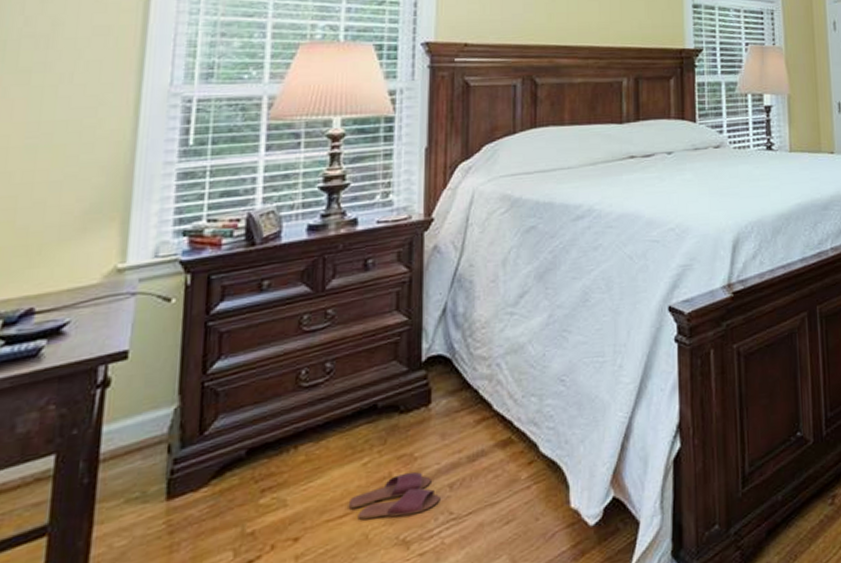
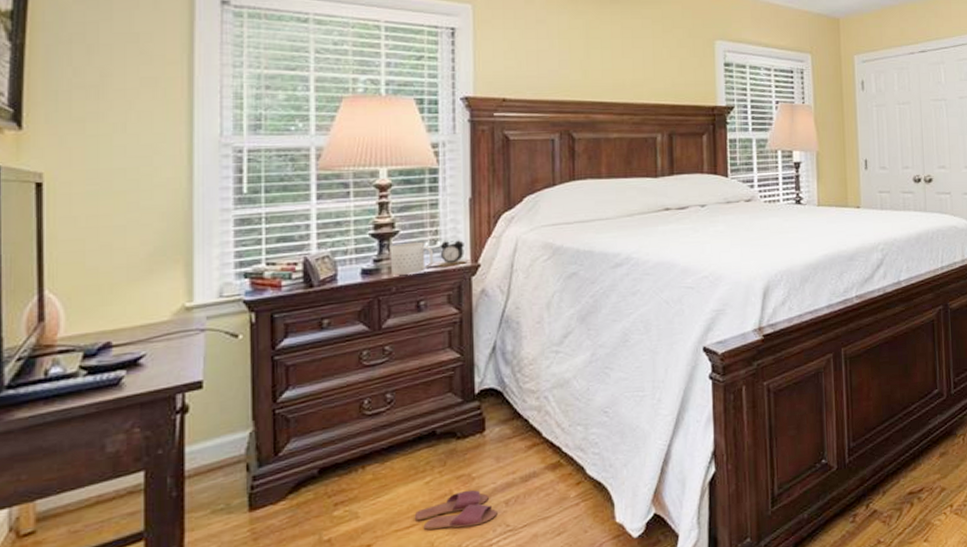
mug: none [338,195,385,232] -> present [390,242,434,275]
alarm clock: none [388,190,419,222] -> present [437,238,466,267]

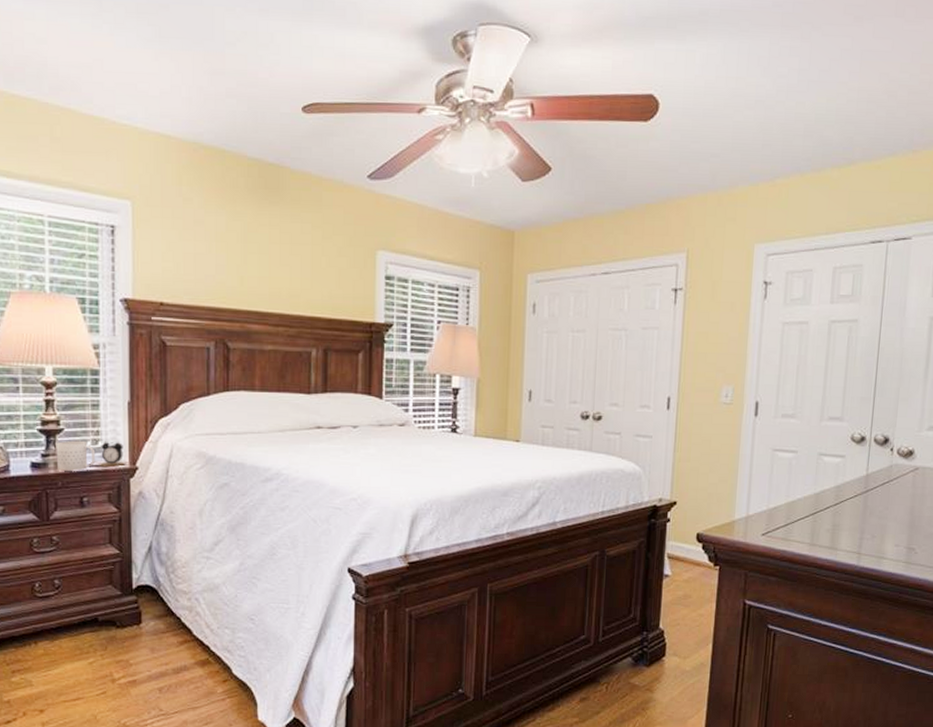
slippers: present [414,490,498,530] -> none [79,674,152,706]

